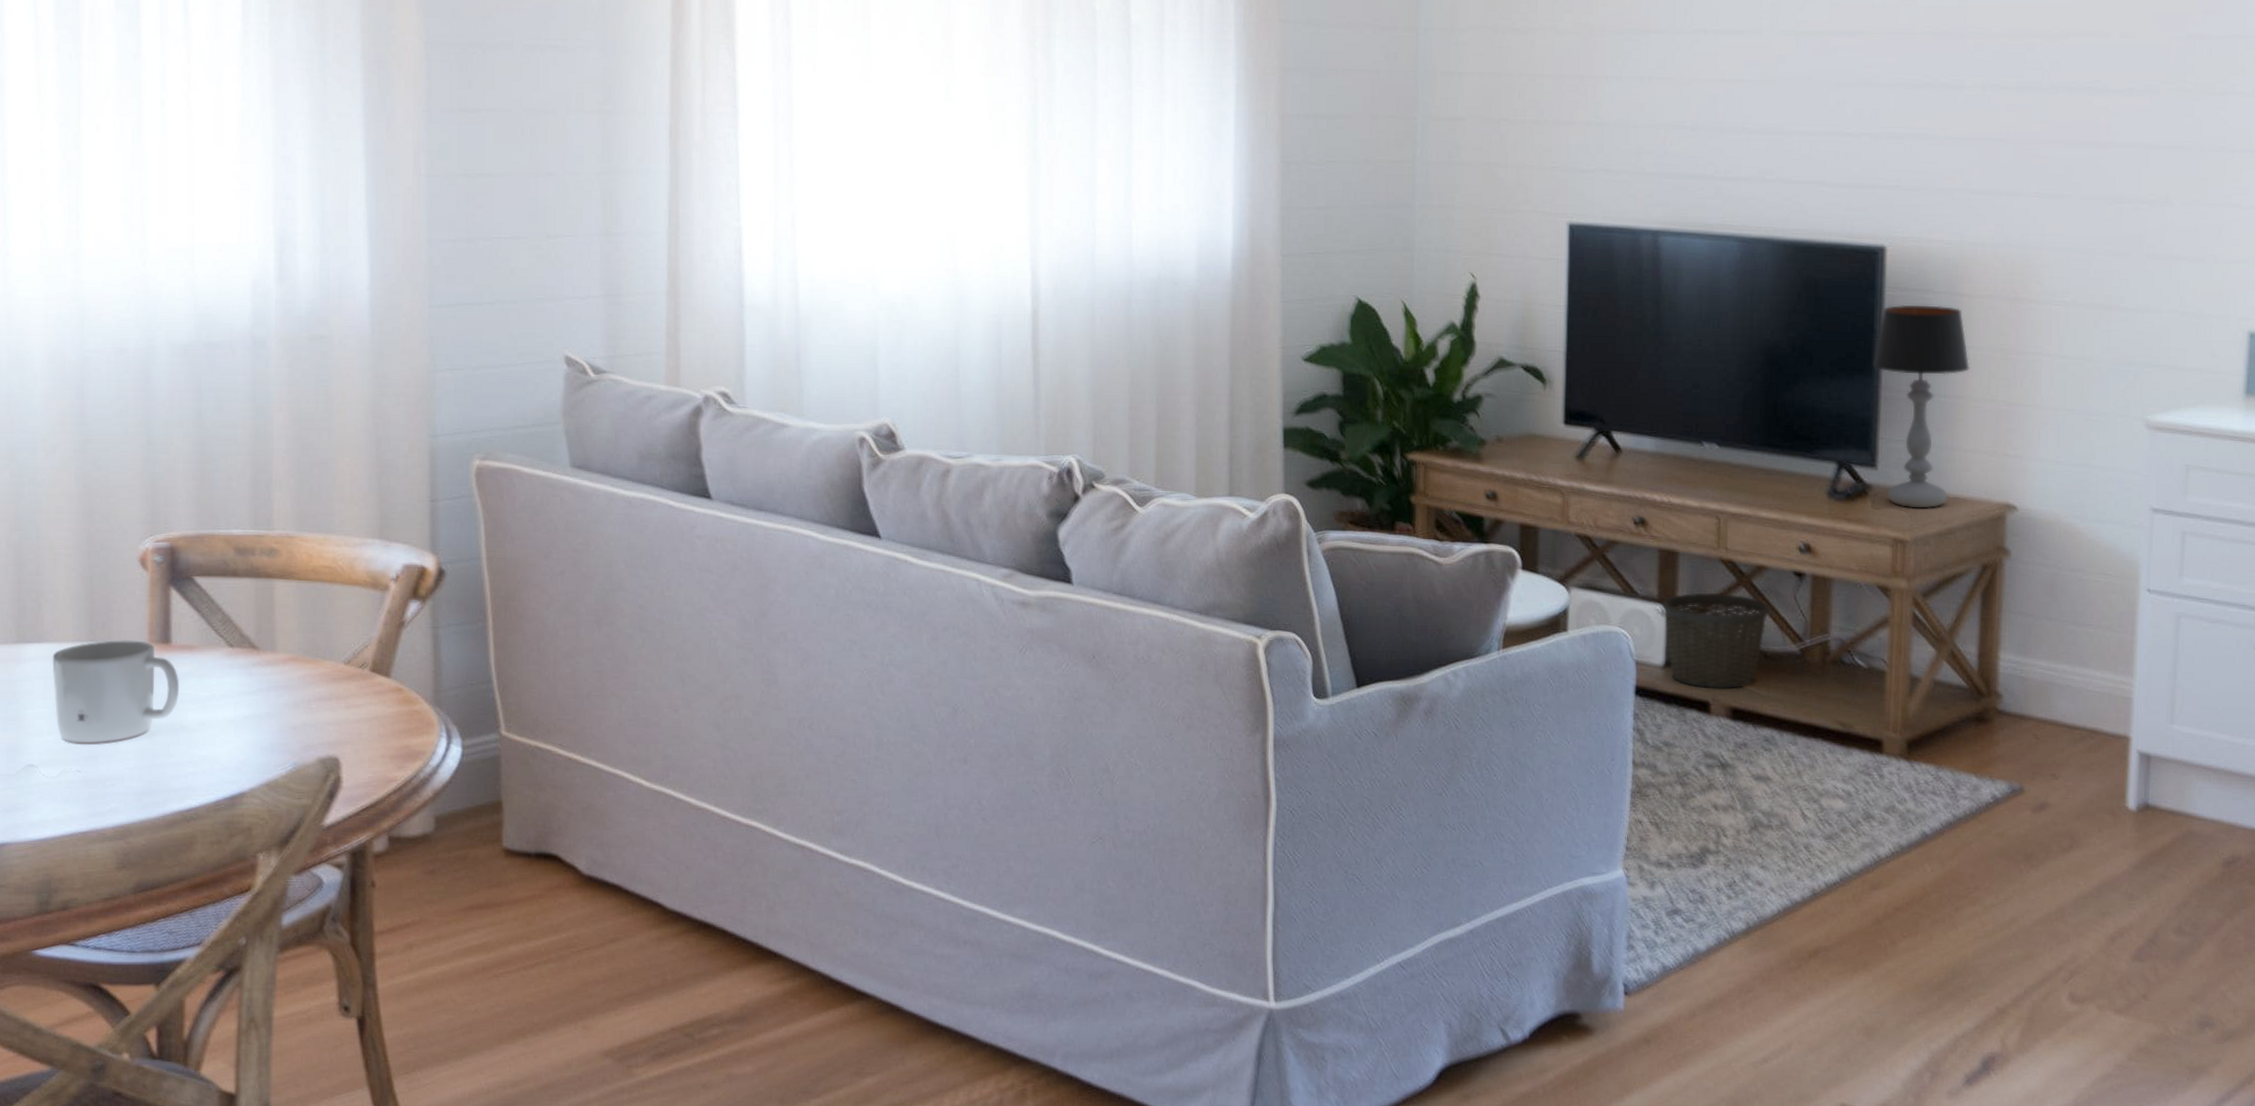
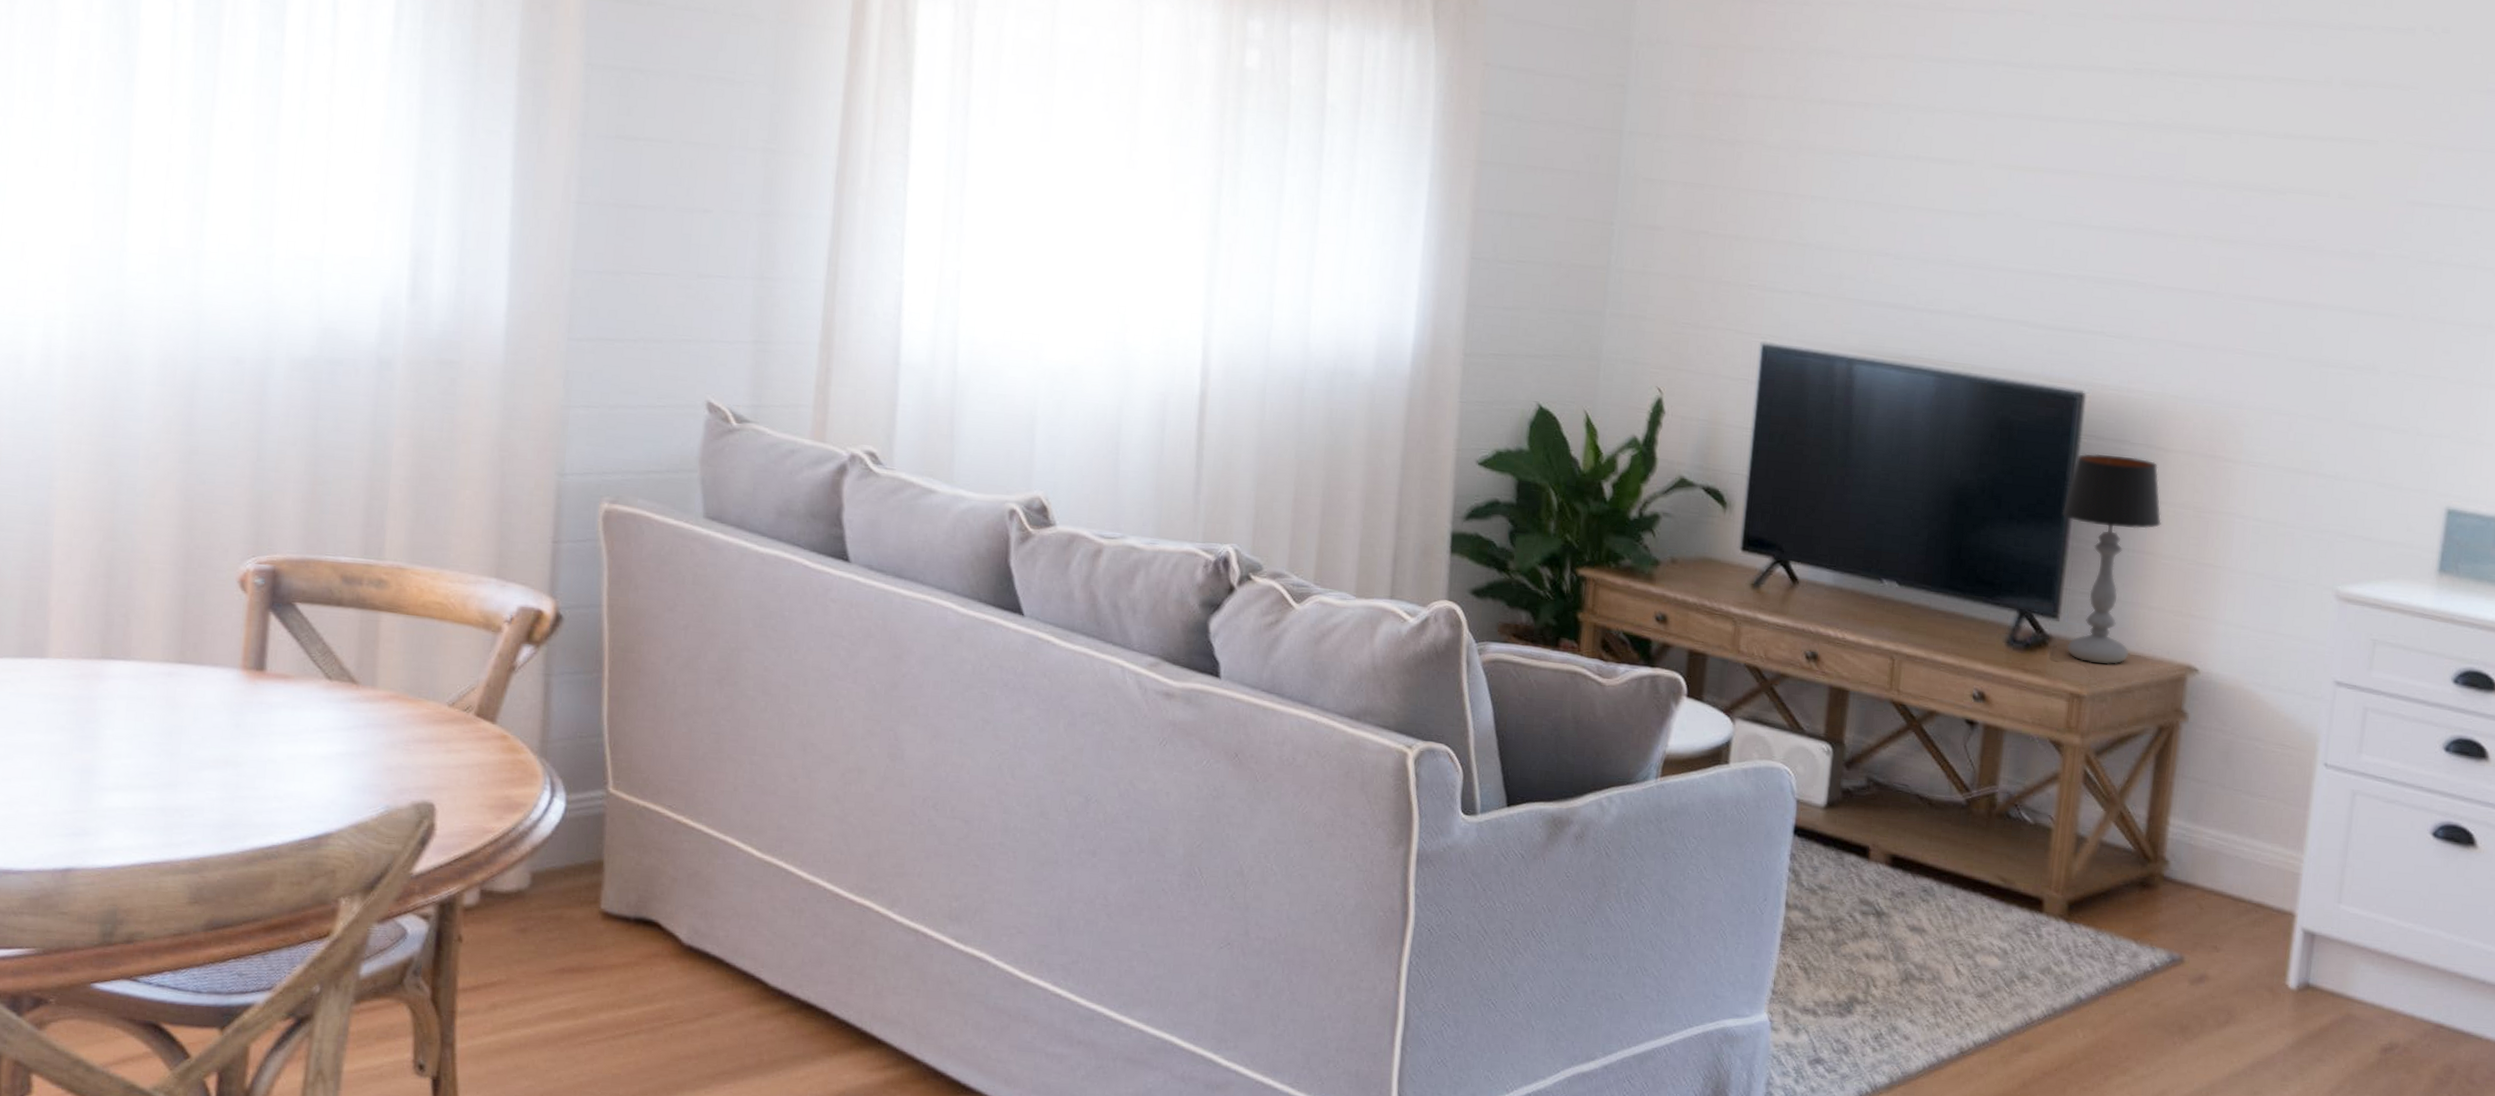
mug: present [52,640,180,746] -> none [135,663,272,773]
basket: present [1662,592,1771,689] -> none [1828,733,1939,836]

